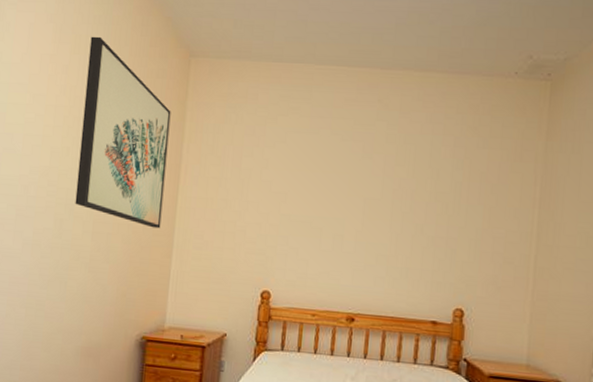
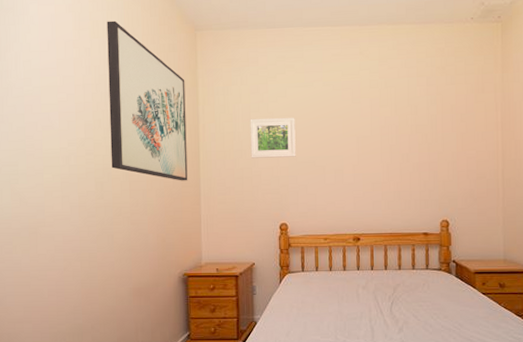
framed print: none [236,164,294,214] -> present [250,117,296,158]

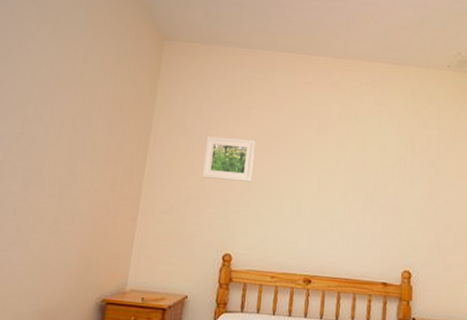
wall art: present [107,20,188,181] -> none [43,18,144,194]

